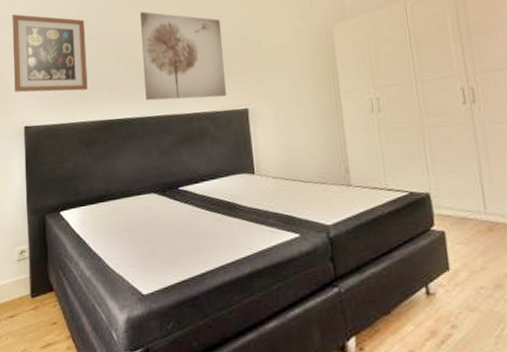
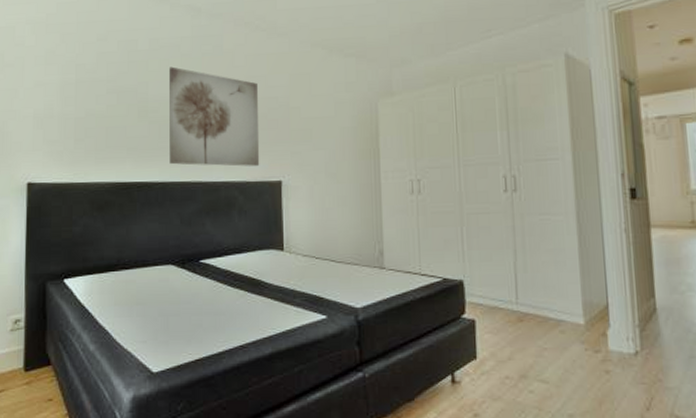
wall art: present [12,14,88,93] -> none [17,56,105,148]

